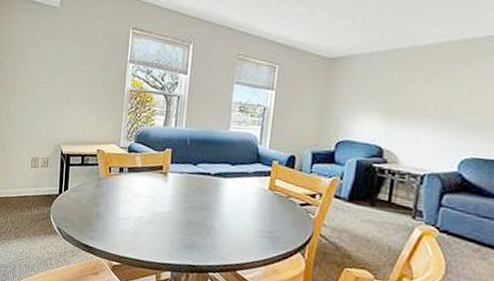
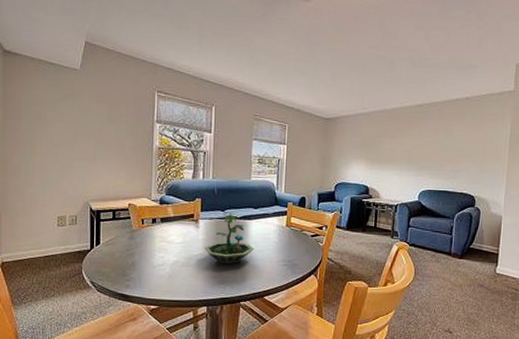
terrarium: none [171,166,228,228] -> present [204,212,254,265]

